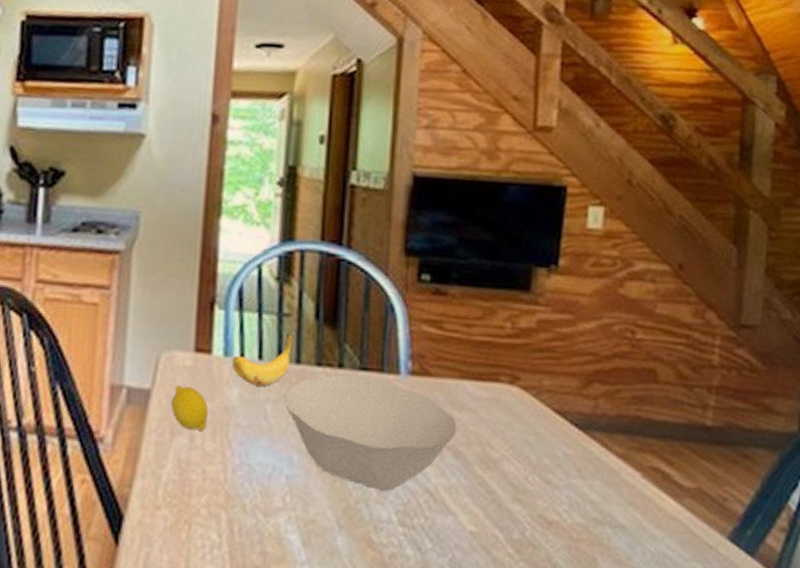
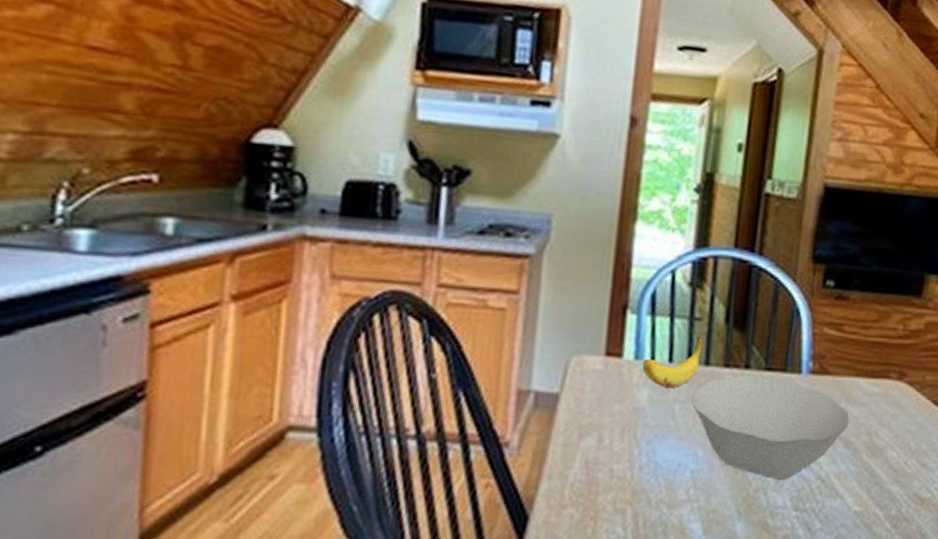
fruit: present [171,385,209,431] -> none [580,388,618,432]

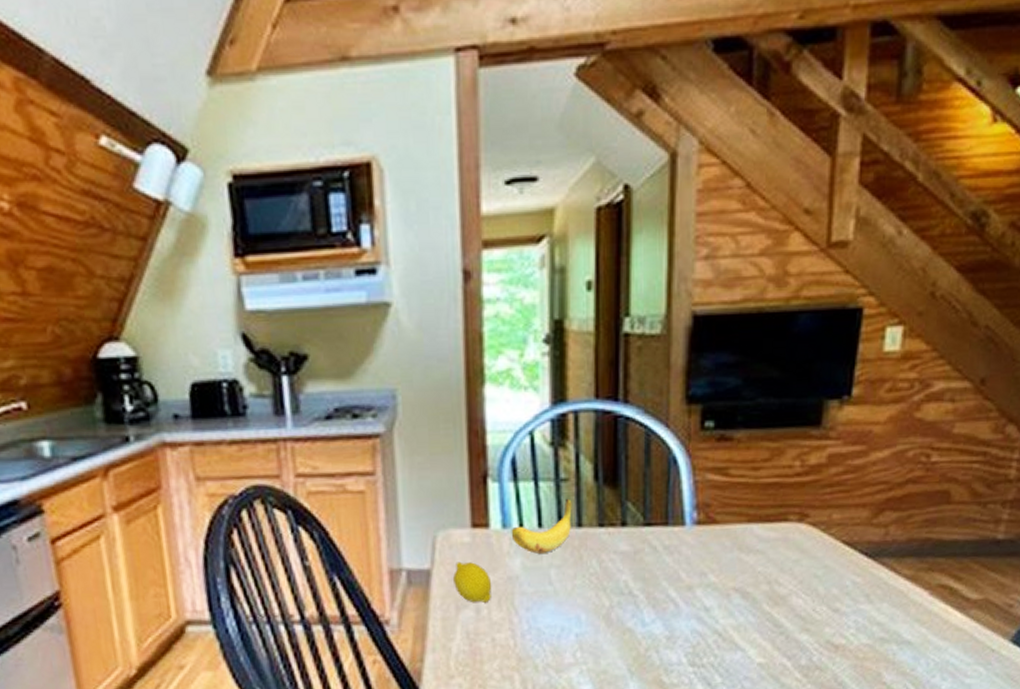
fruit: none [580,388,618,432] -> present [453,561,492,603]
bowl: present [692,375,849,479] -> none [567,533,744,637]

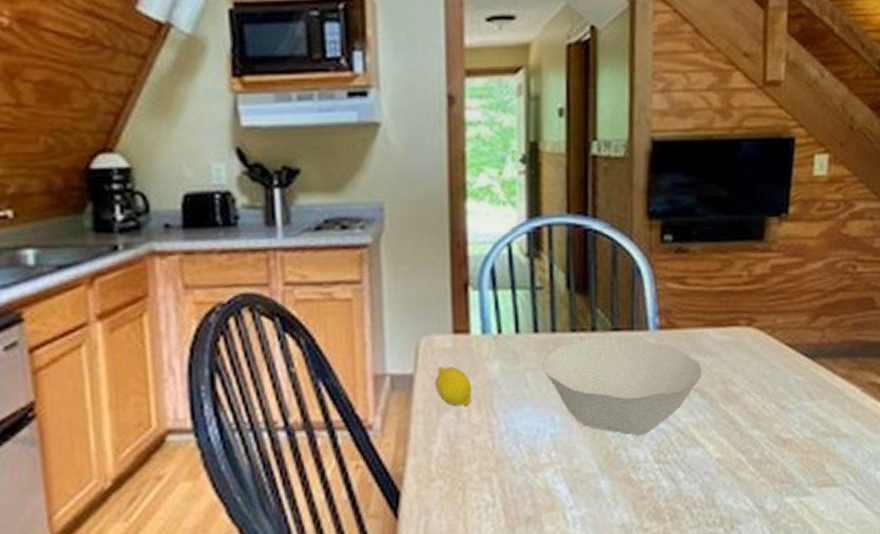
banana: present [511,498,572,554] -> none [490,305,547,358]
bowl: none [567,533,744,637] -> present [542,337,702,435]

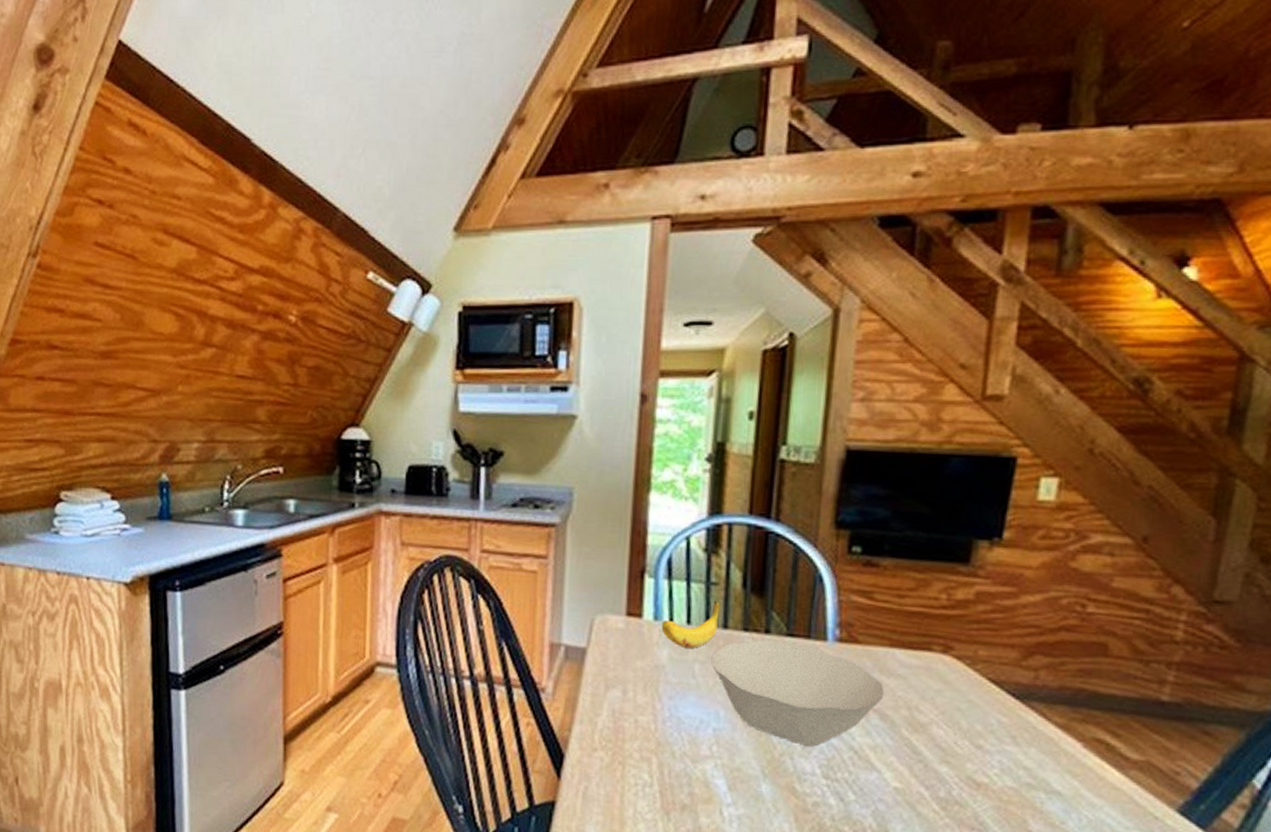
fruit: present [435,366,472,406] -> none [605,644,640,686]
banana: none [490,305,547,358] -> present [661,600,720,648]

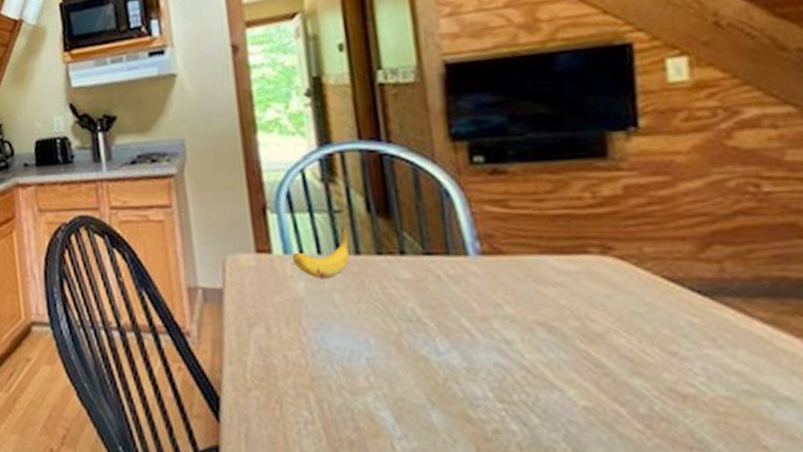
bowl: present [711,640,884,747] -> none [349,261,546,368]

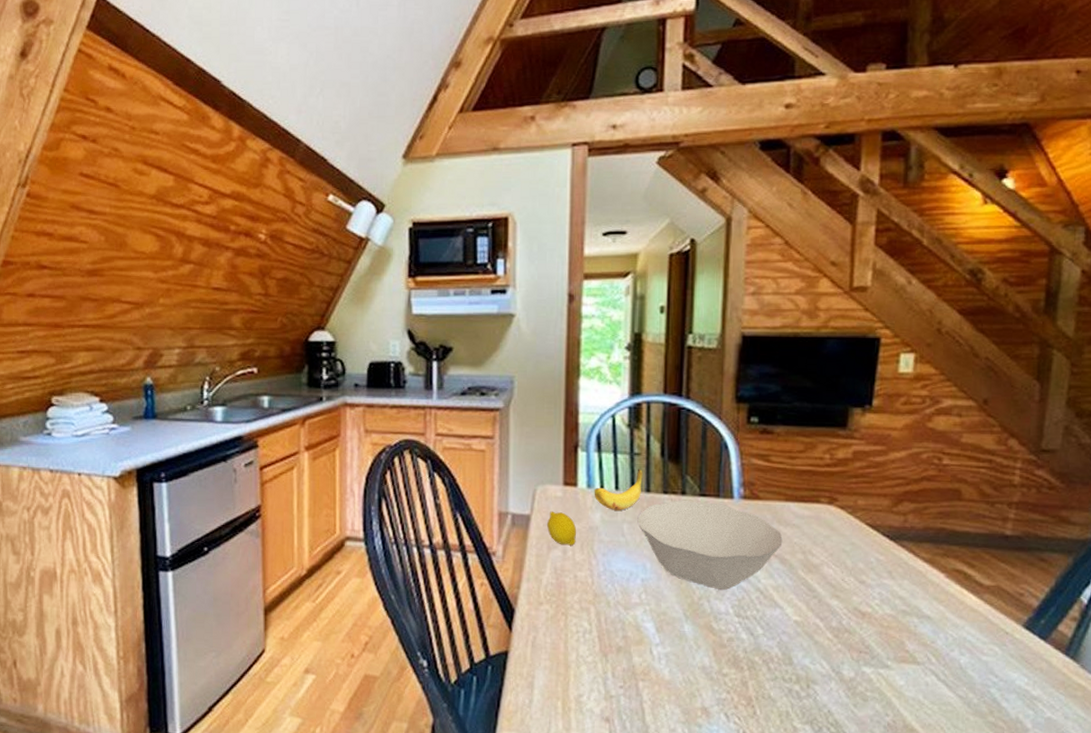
fruit: none [243,283,280,321] -> present [547,511,577,546]
bowl: none [349,261,546,368] -> present [637,501,783,590]

